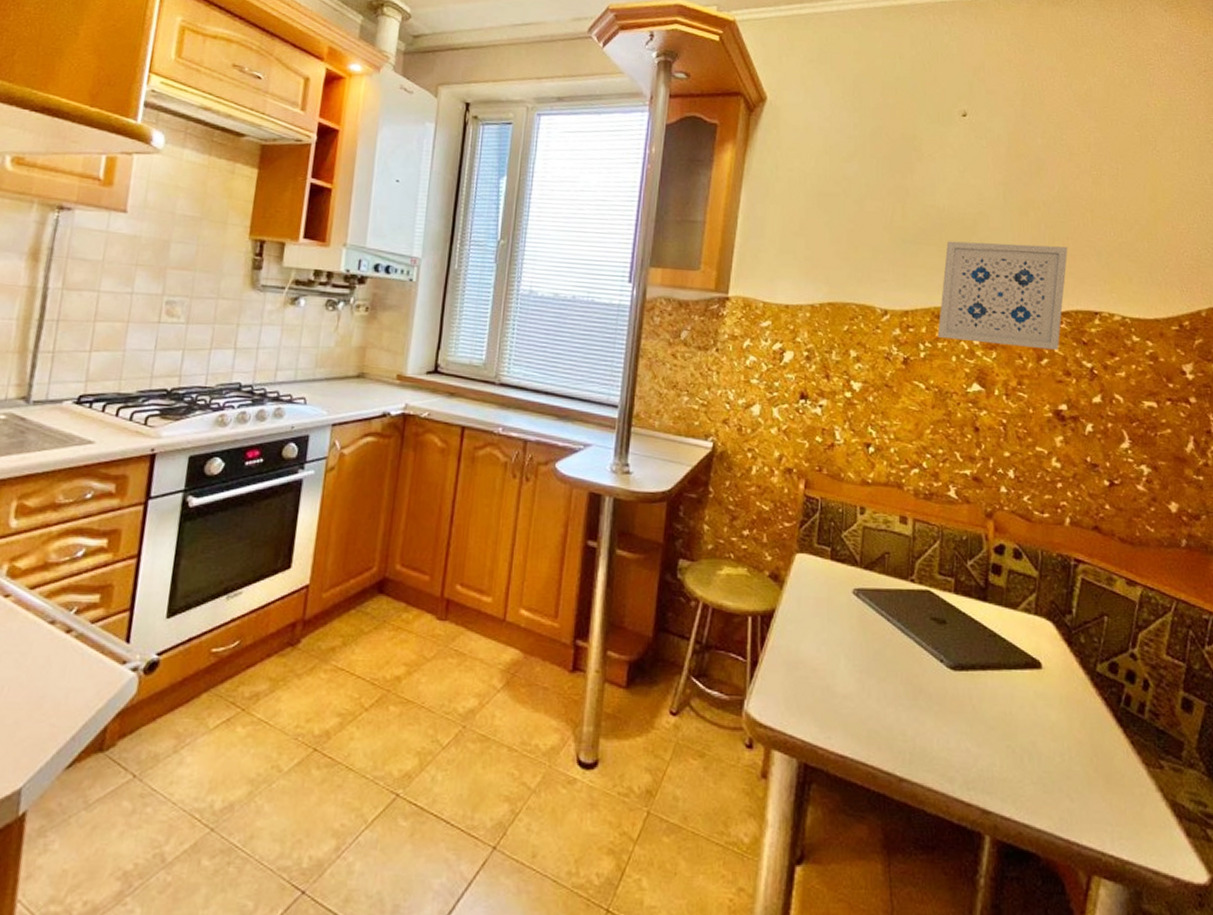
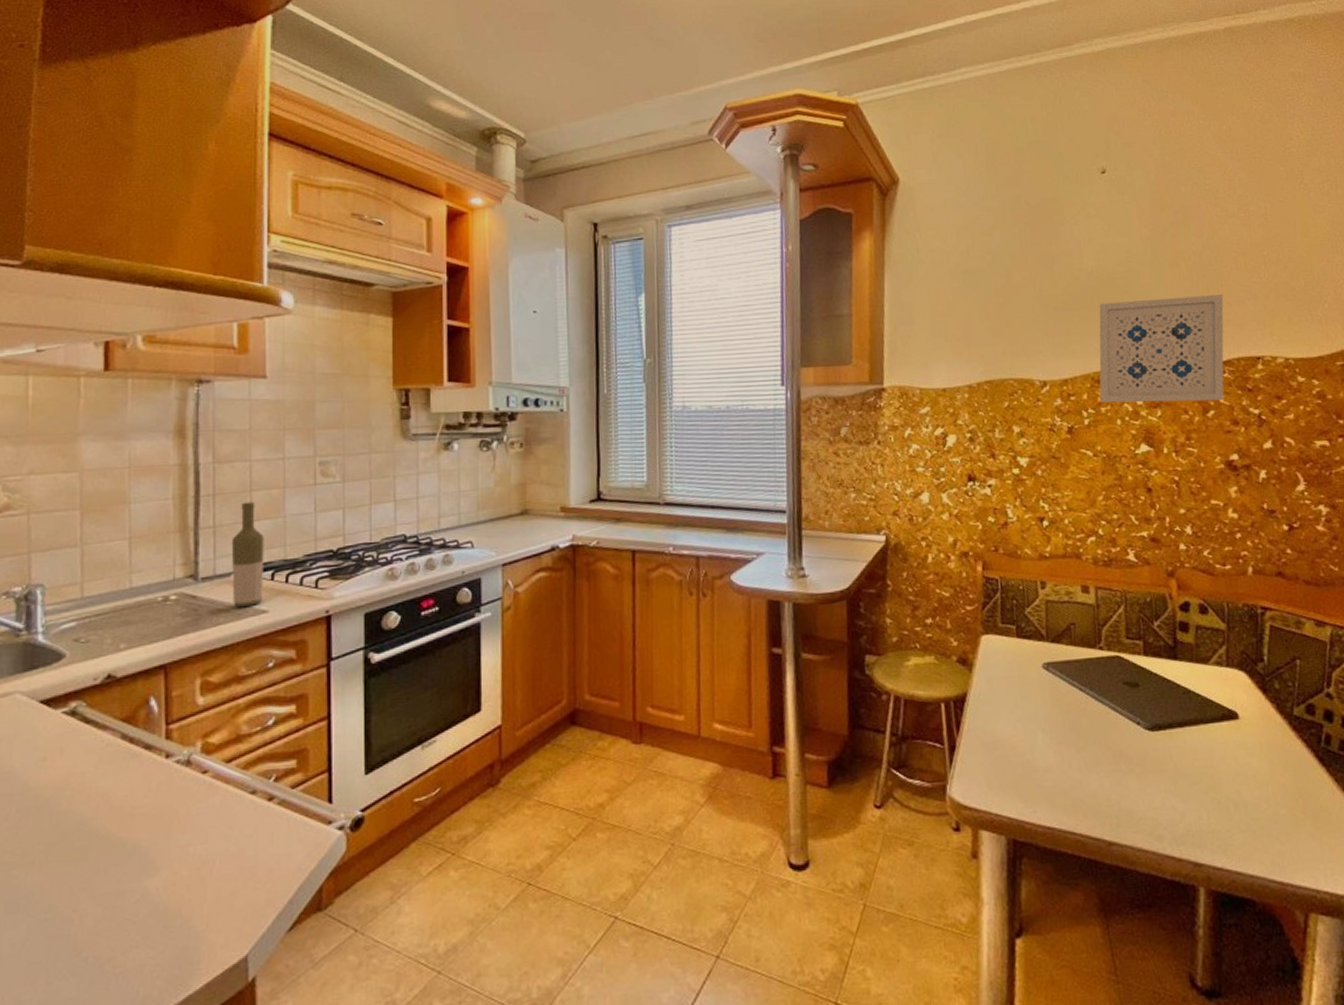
bottle: none [60,331,101,436] -> present [231,501,264,608]

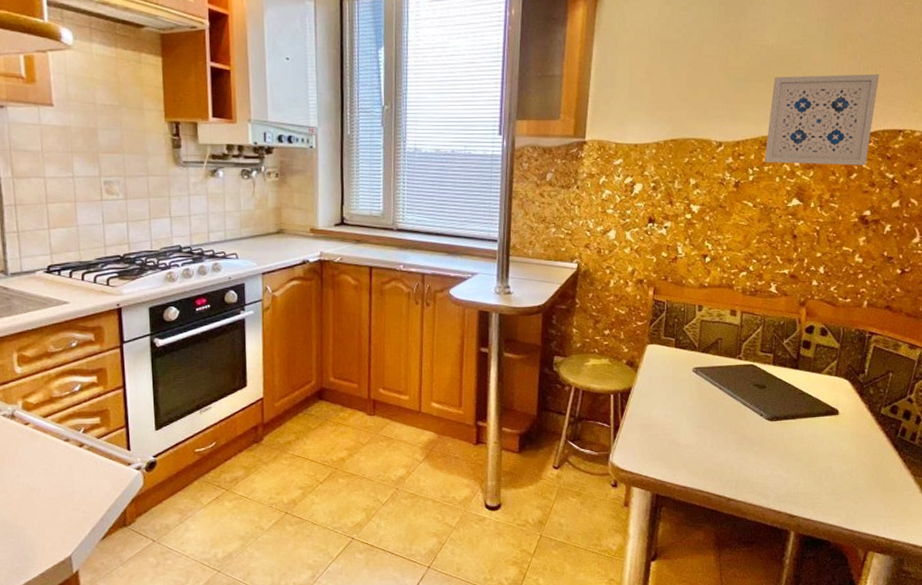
bottle: present [231,501,264,608] -> none [33,212,64,299]

